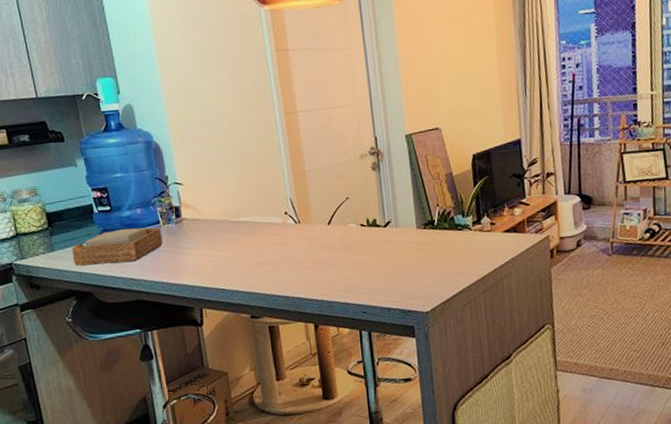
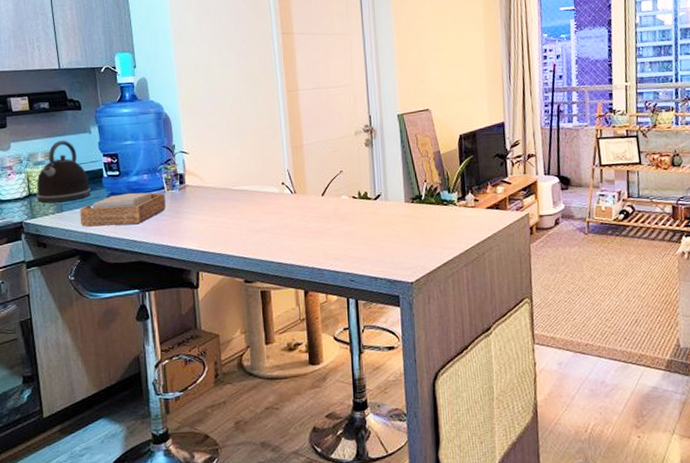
kettle: none [24,174,82,243] -> present [36,140,90,204]

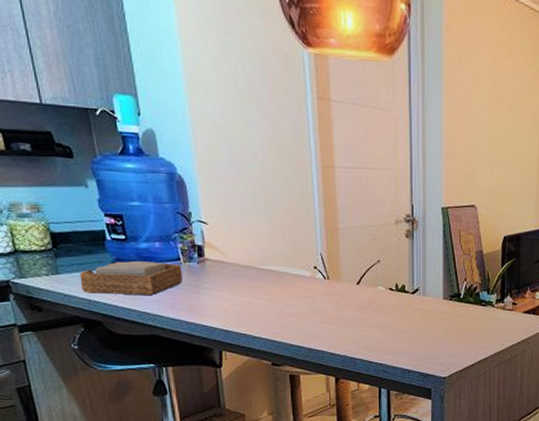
kettle: present [36,140,90,204] -> none [23,191,92,264]

